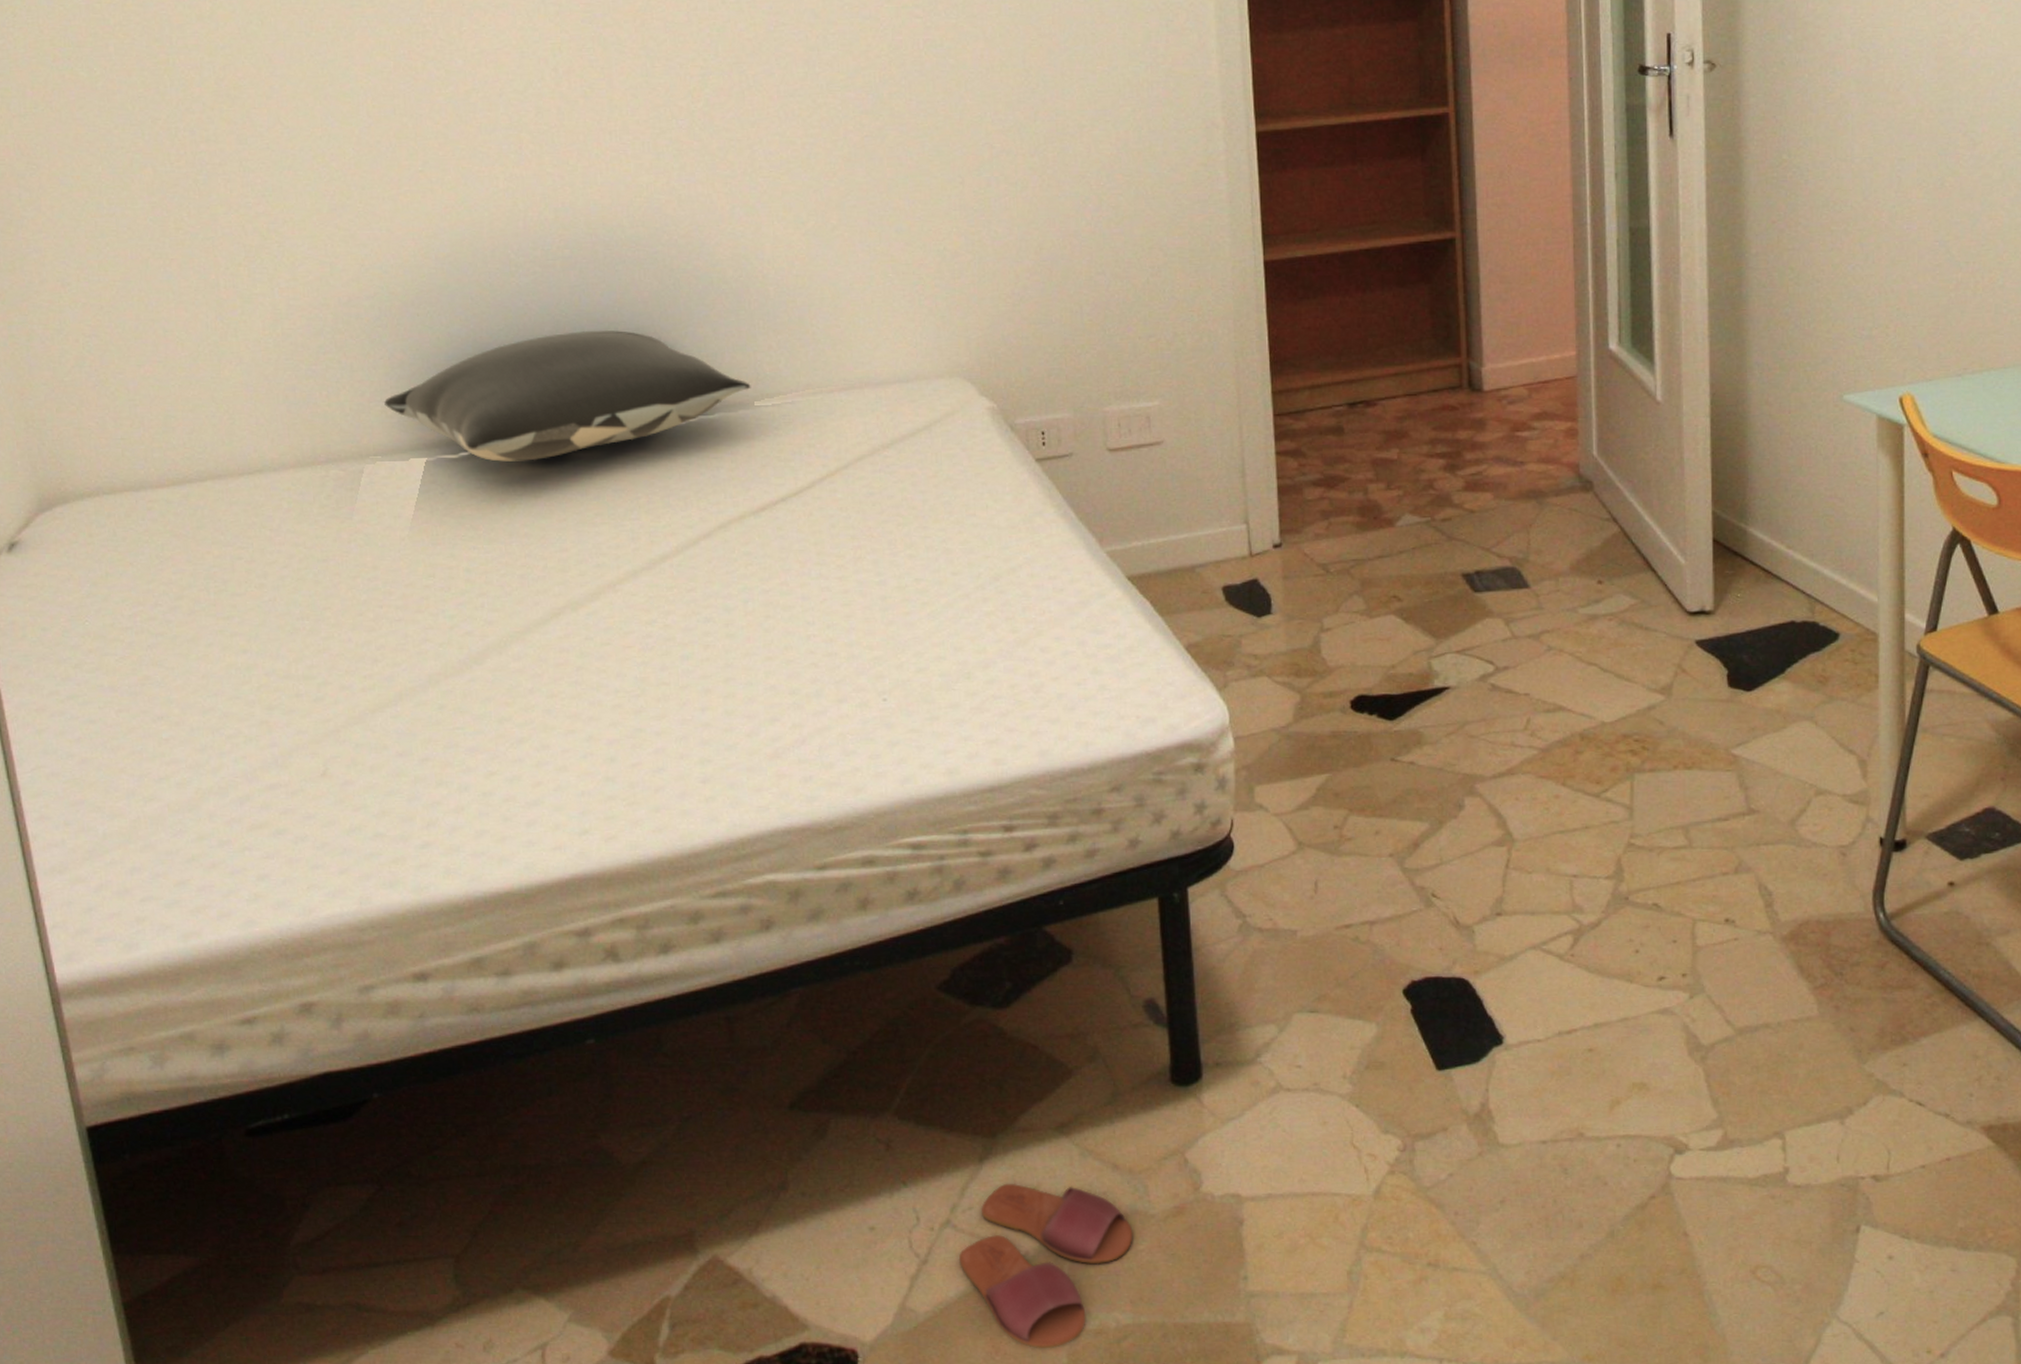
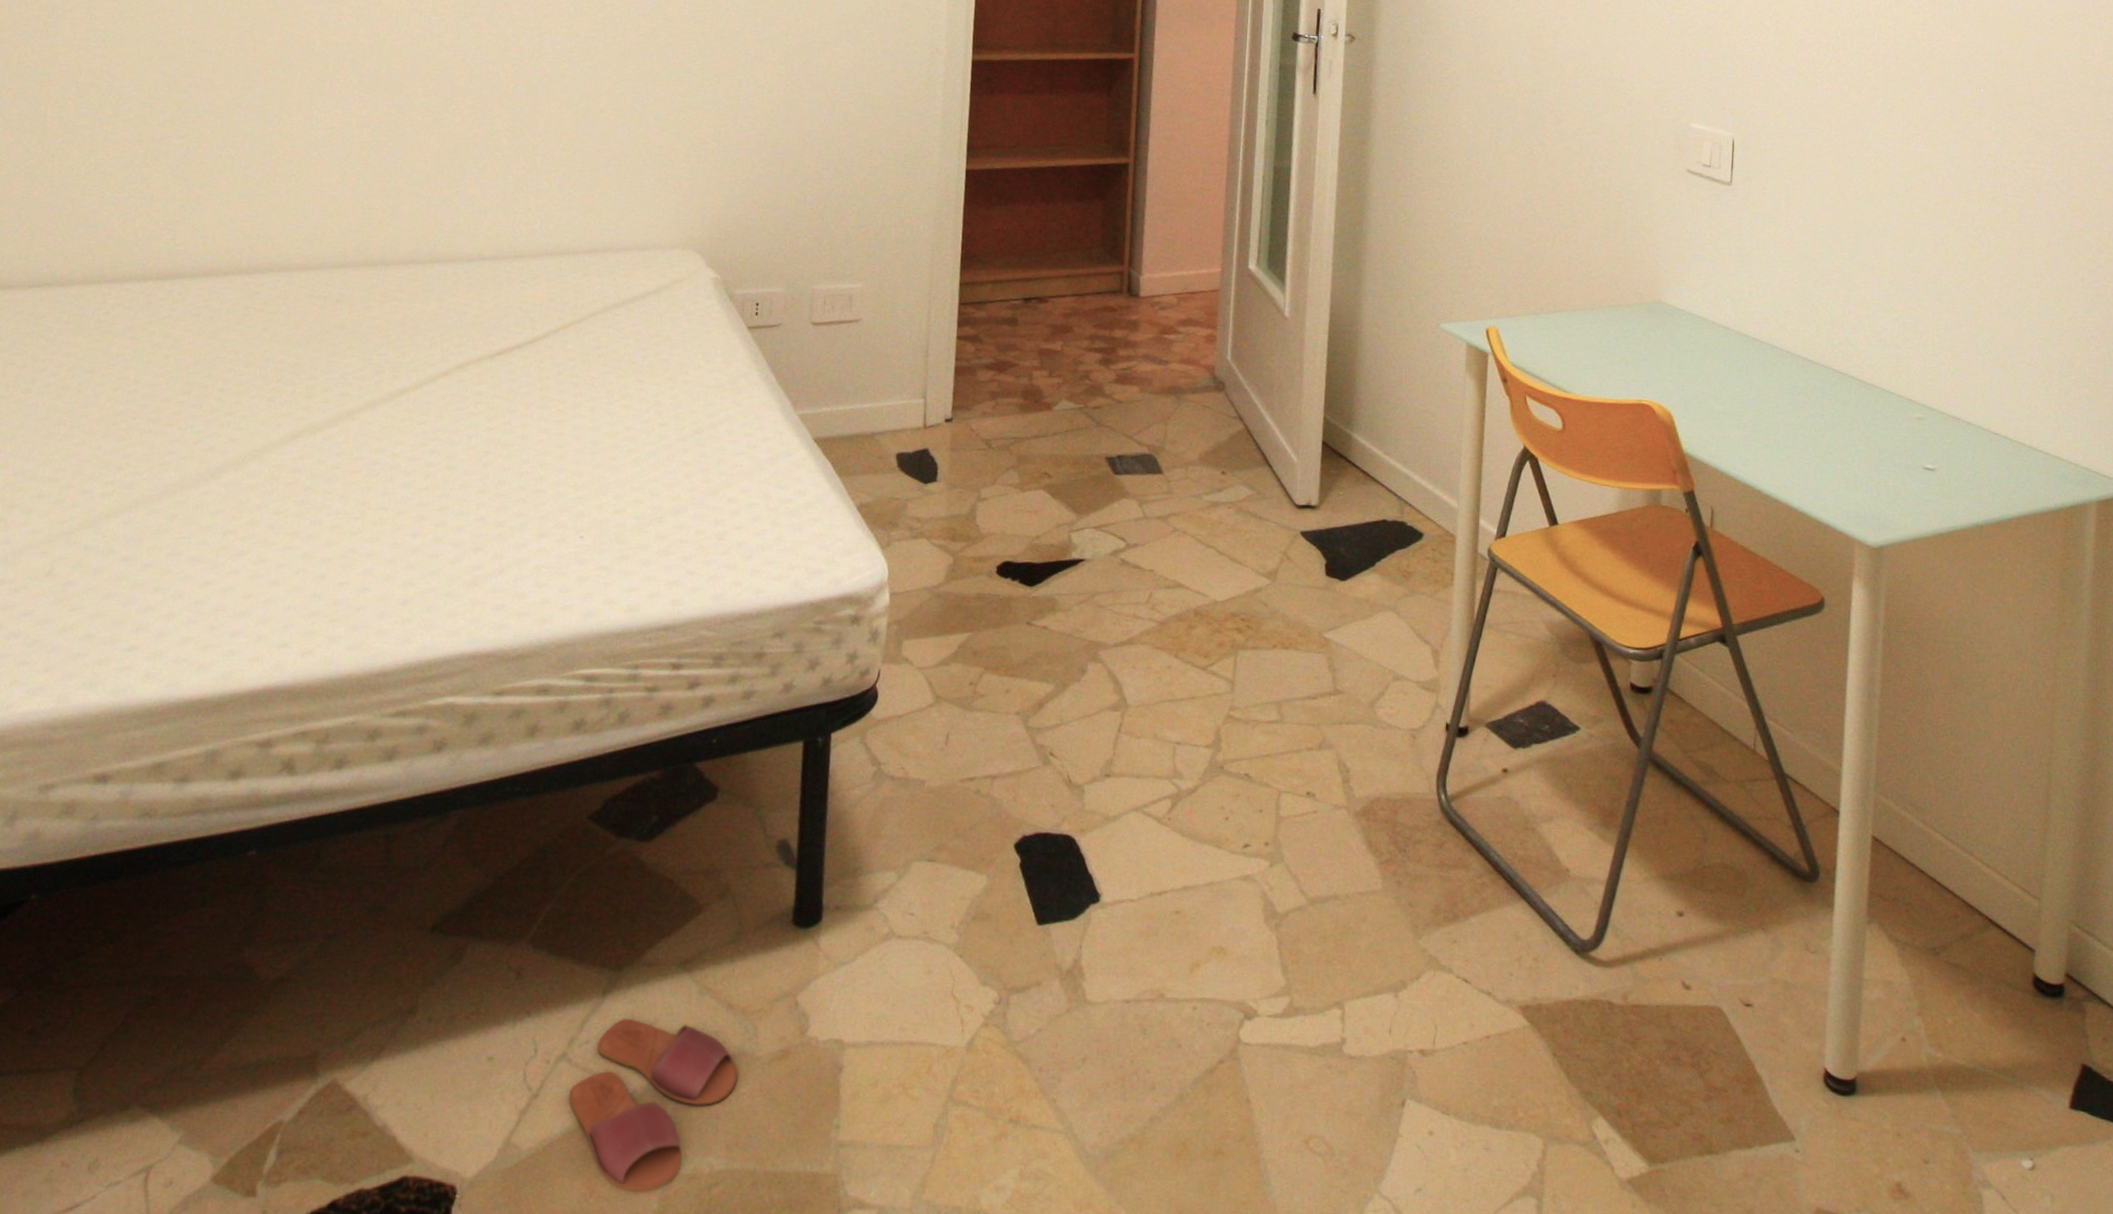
pillow: present [384,330,751,462] -> none [175,182,507,295]

